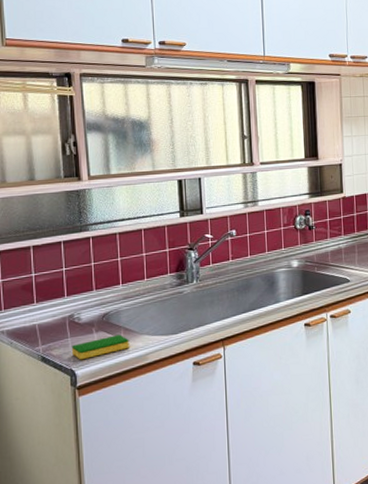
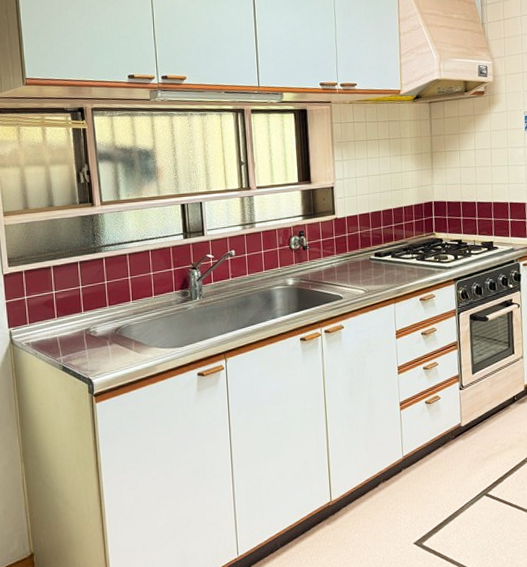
dish sponge: present [71,335,129,360] -> none [88,347,140,370]

